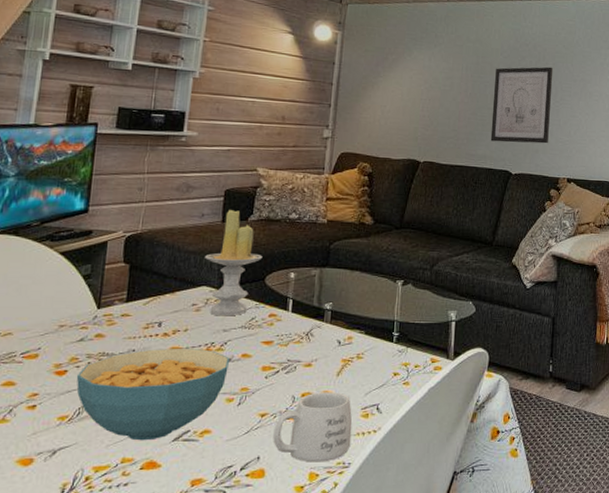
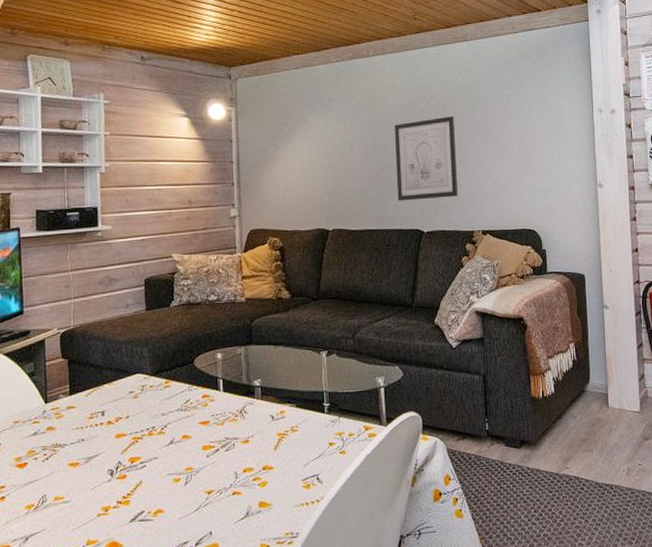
cereal bowl: present [76,348,229,441] -> none [35,433,171,524]
candle: present [205,210,263,316] -> none [135,298,189,401]
mug: present [273,392,353,463] -> none [221,465,296,535]

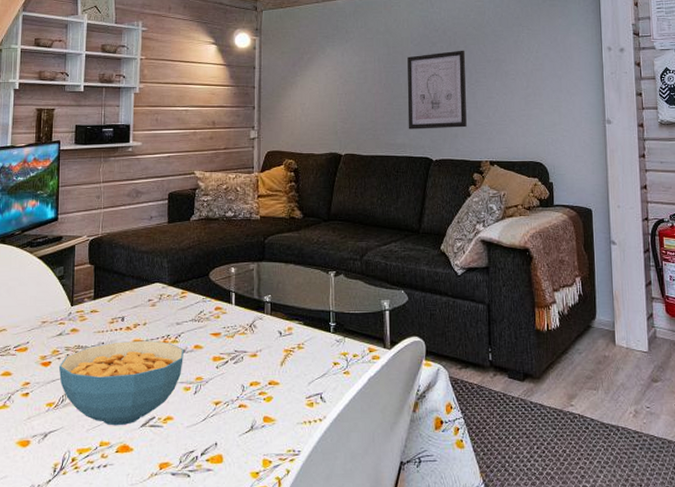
cereal bowl: none [35,433,171,524] -> present [58,340,183,426]

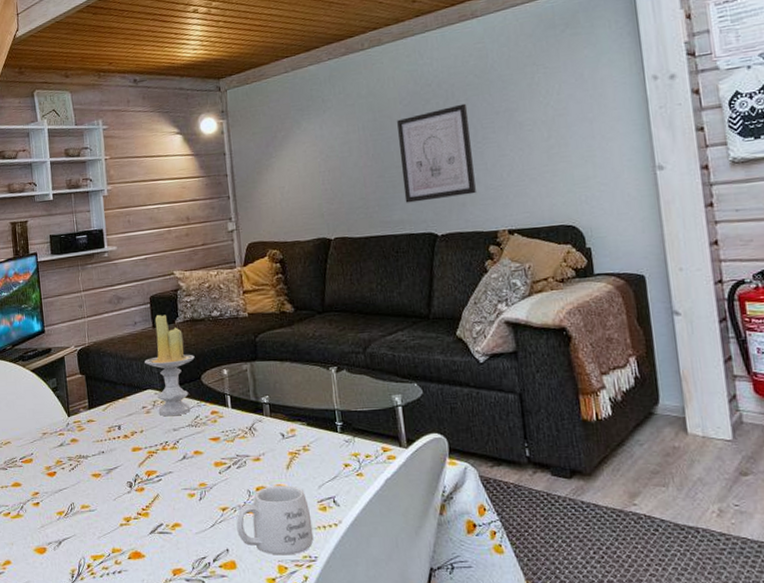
cereal bowl: present [58,340,183,426] -> none [63,447,185,533]
candle: none [156,211,205,310] -> present [145,315,195,417]
mug: none [228,381,299,449] -> present [236,485,314,556]

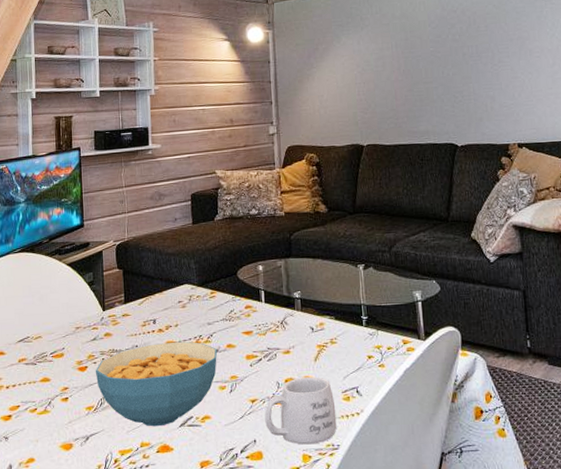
cereal bowl: none [63,447,185,533] -> present [95,341,217,427]
candle: present [145,315,195,417] -> none [183,212,232,311]
wall art: present [397,103,476,203] -> none [426,30,492,116]

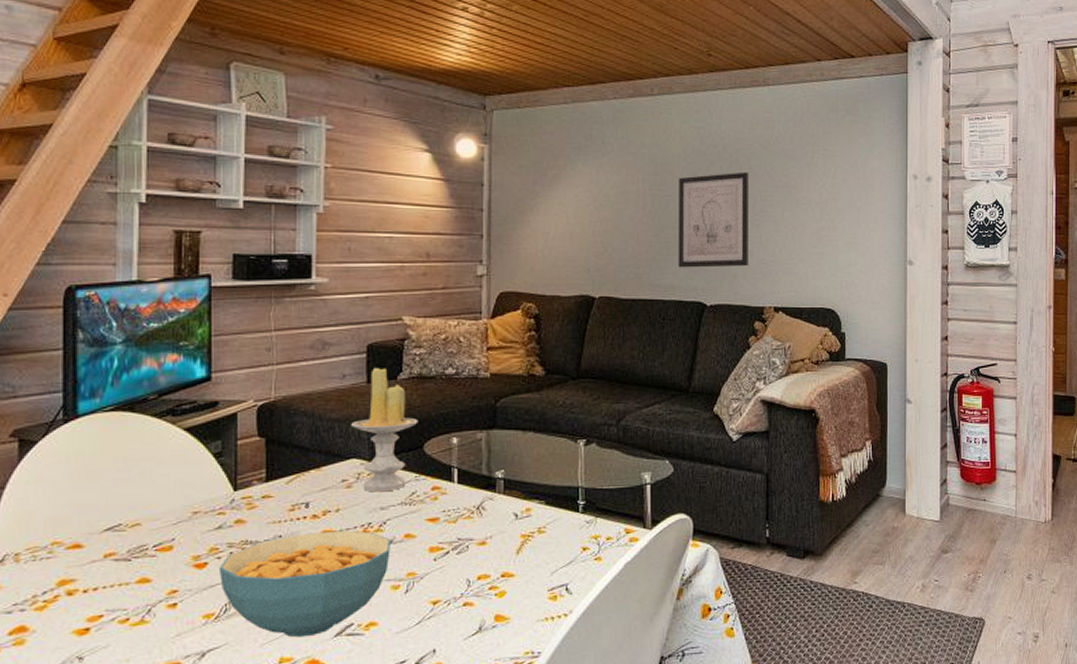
candle: none [183,212,232,311] -> present [351,368,418,492]
mug: present [264,377,337,445] -> none [449,572,539,654]
wall art: none [426,30,492,116] -> present [678,172,750,268]

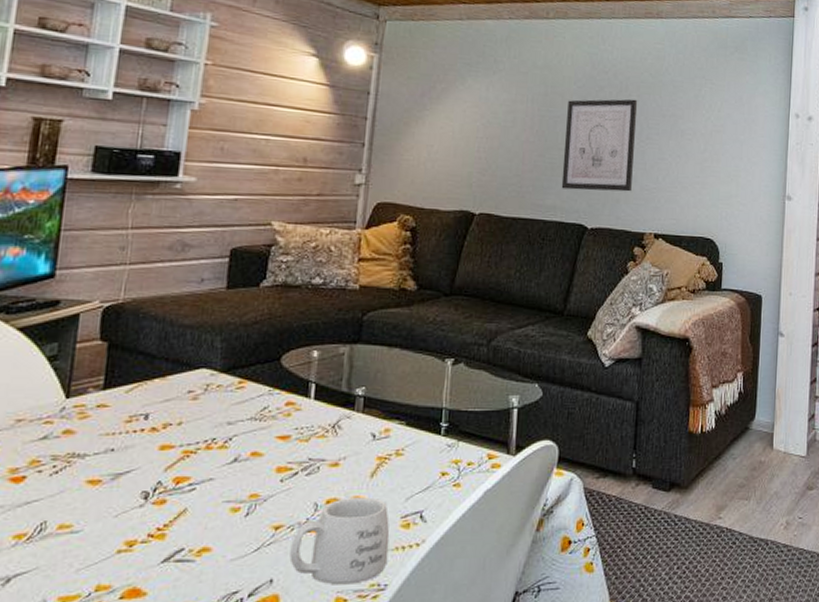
cereal bowl: present [218,530,390,638] -> none [37,445,235,563]
candle: present [351,368,418,492] -> none [204,274,278,406]
mug: none [449,572,539,654] -> present [289,497,390,585]

